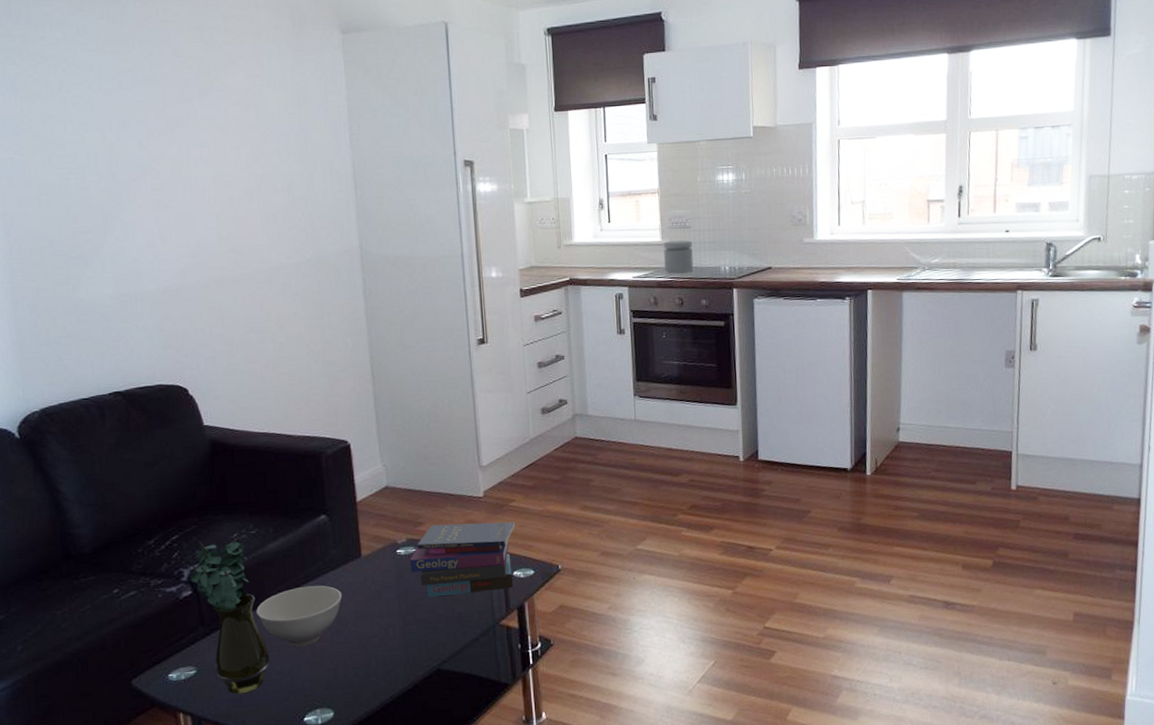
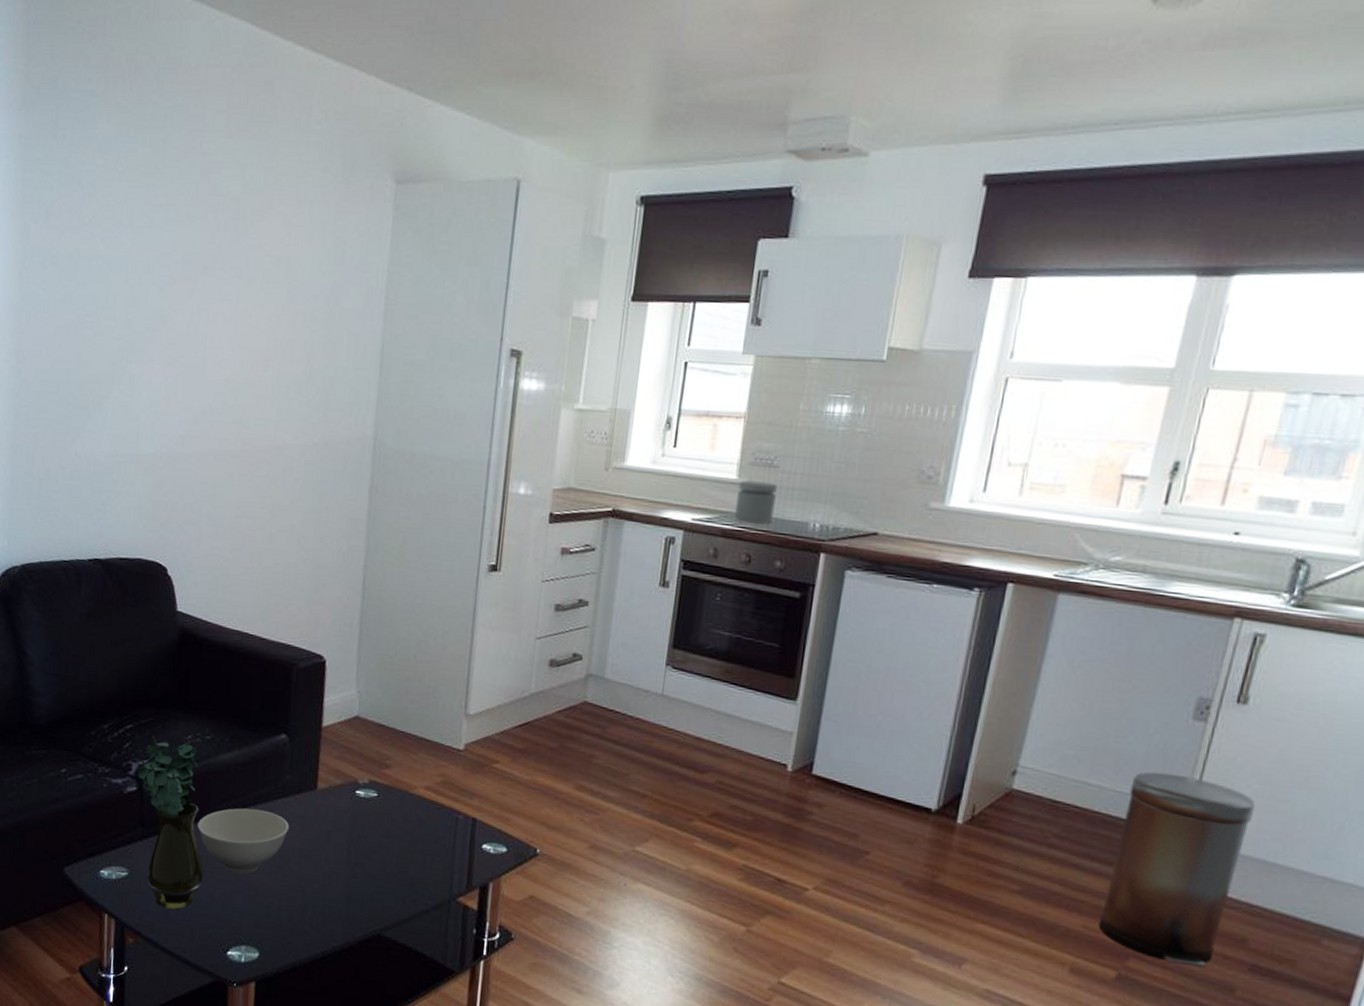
books: present [409,521,515,598] -> none [367,771,494,862]
pedal bin: none [974,408,1056,546] -> present [1098,772,1256,969]

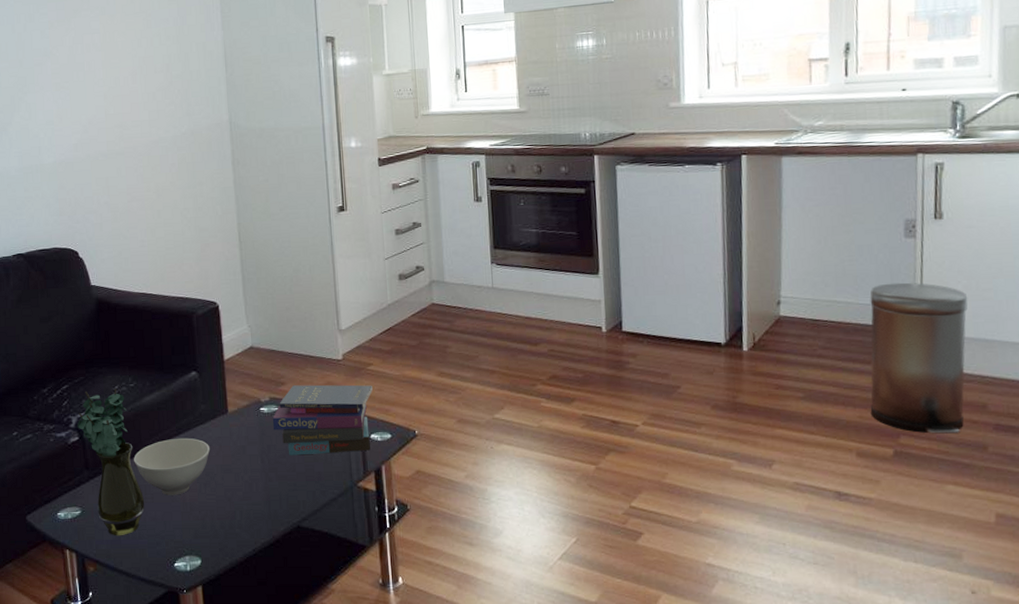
books: none [367,771,494,862] -> present [272,385,373,456]
jar: present [735,480,777,524] -> none [521,107,553,141]

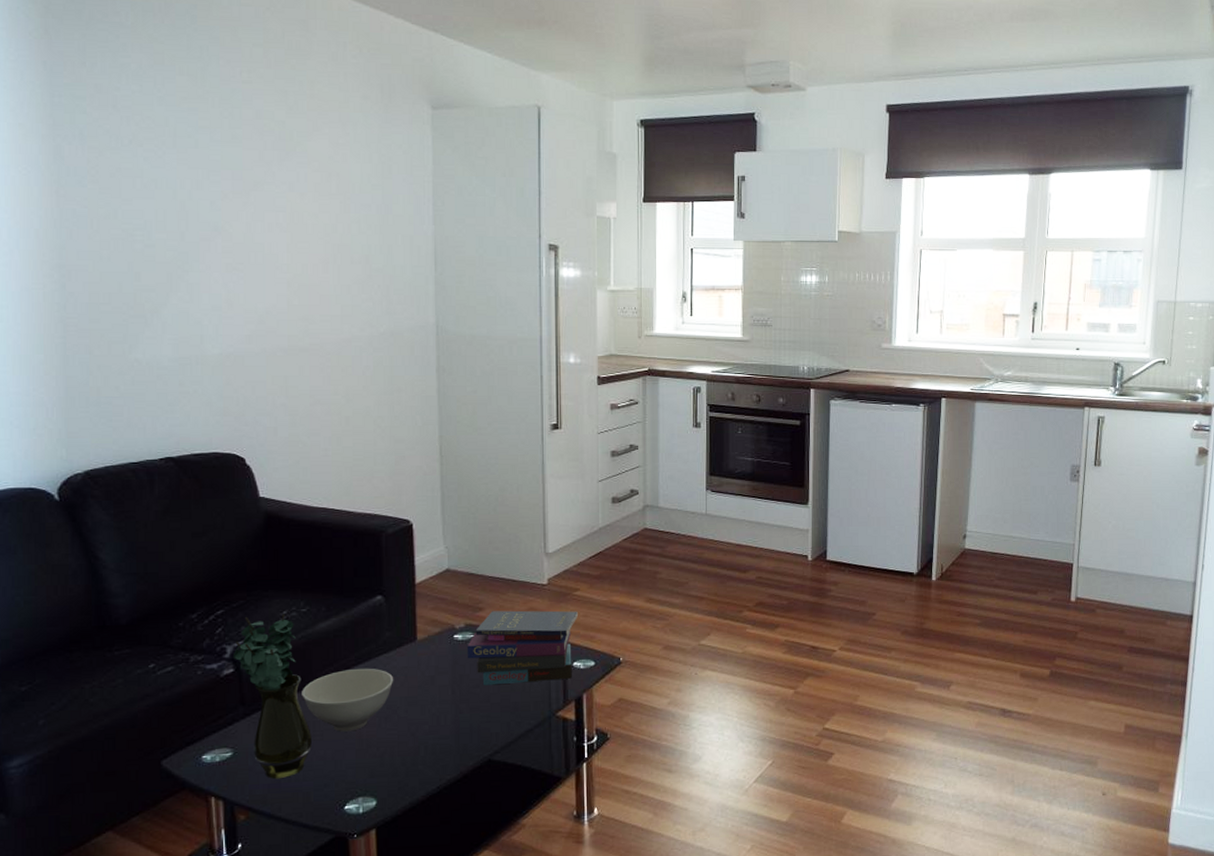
pedal bin: present [869,282,968,435] -> none [1033,521,1116,657]

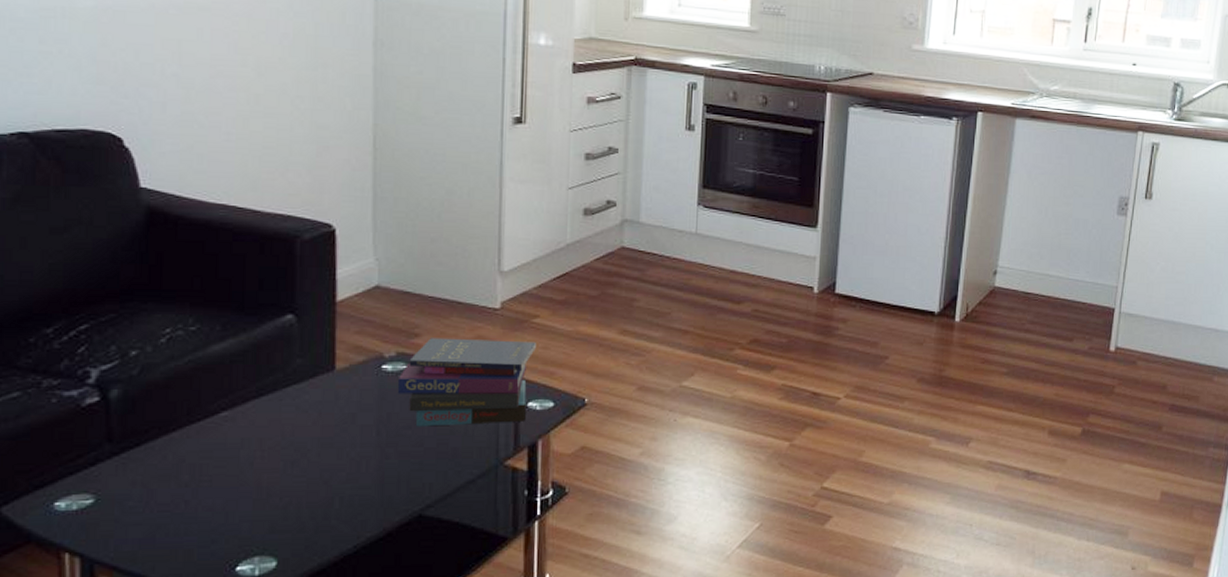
vase: present [232,614,312,778] -> none [98,332,197,532]
bowl: present [302,668,394,732] -> none [186,401,305,478]

